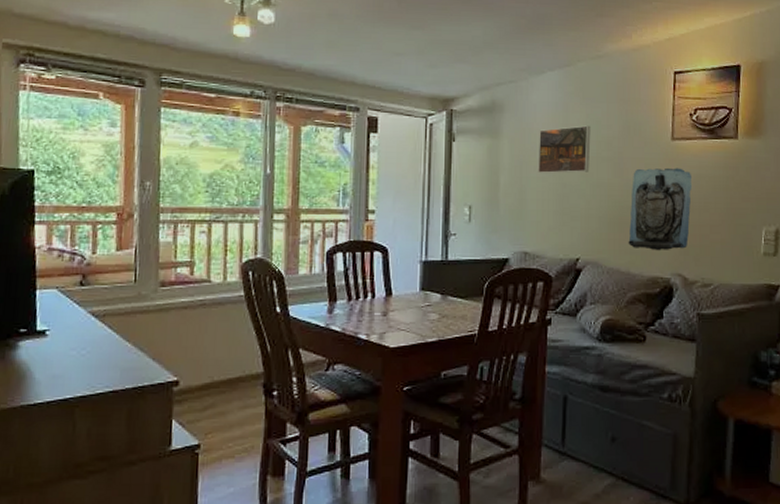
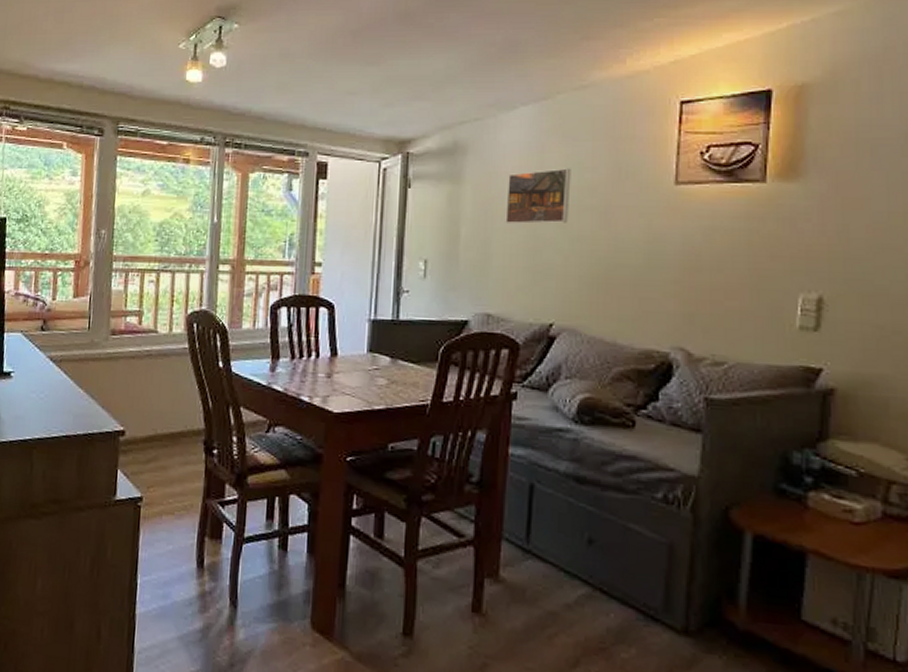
stone relief: present [628,167,693,251] -> none [615,218,702,319]

